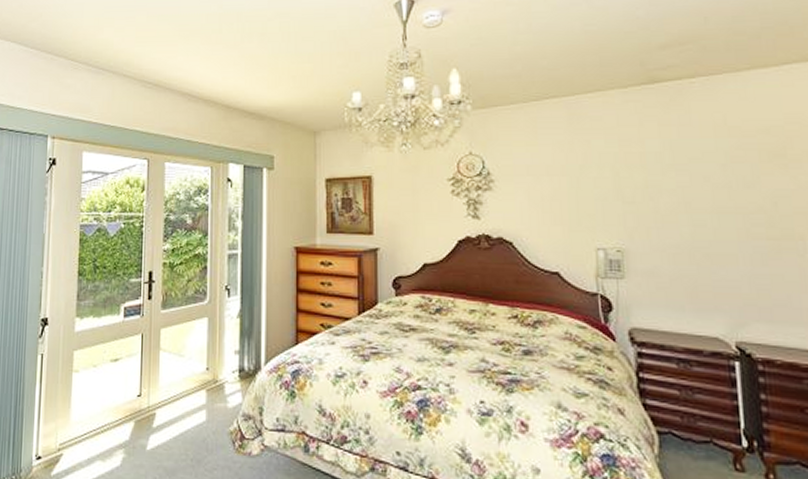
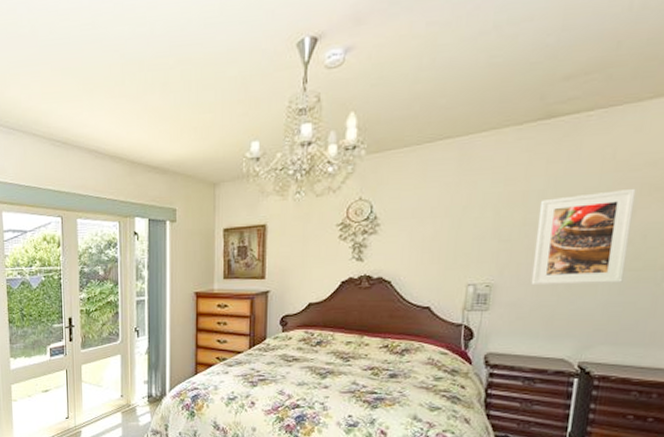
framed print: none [660,155,764,253] -> present [531,189,636,286]

